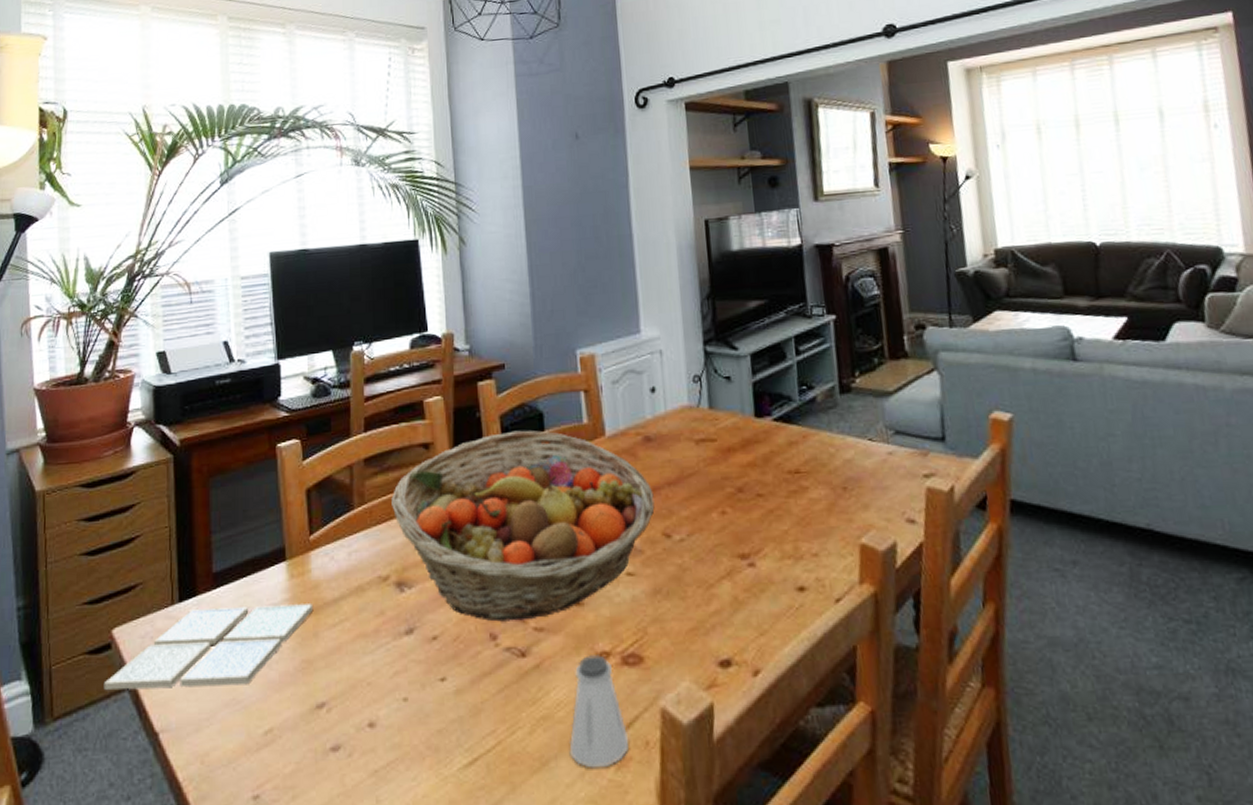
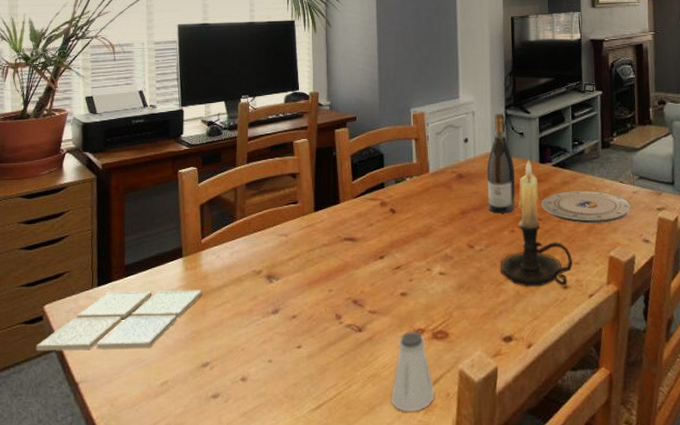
fruit basket: present [391,430,655,622] -> none [266,166,463,306]
wine bottle: none [683,351,725,489] -> present [486,113,515,214]
candle holder: none [708,413,810,590] -> present [499,159,573,287]
plate: none [760,452,888,500] -> present [541,190,632,224]

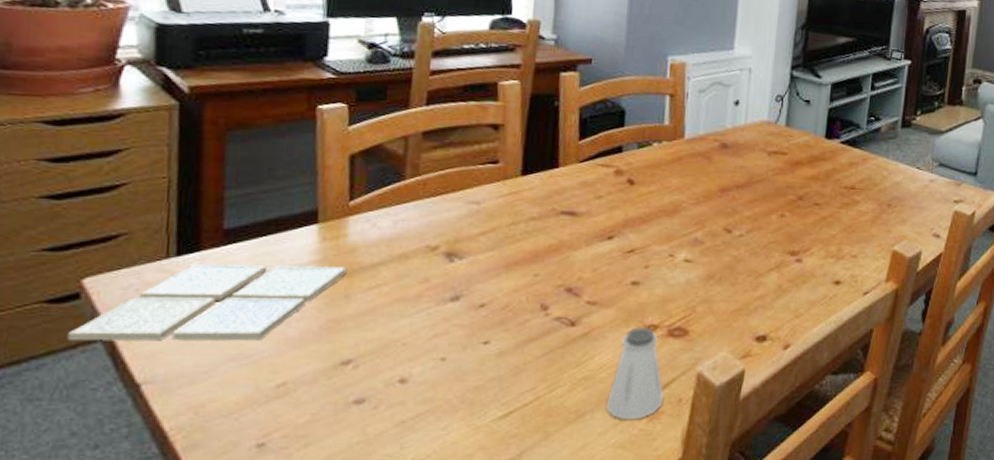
wine bottle: present [486,113,515,214] -> none [755,74,794,195]
candle holder: present [499,159,573,287] -> none [761,133,850,281]
plate: present [541,190,632,224] -> none [820,173,927,213]

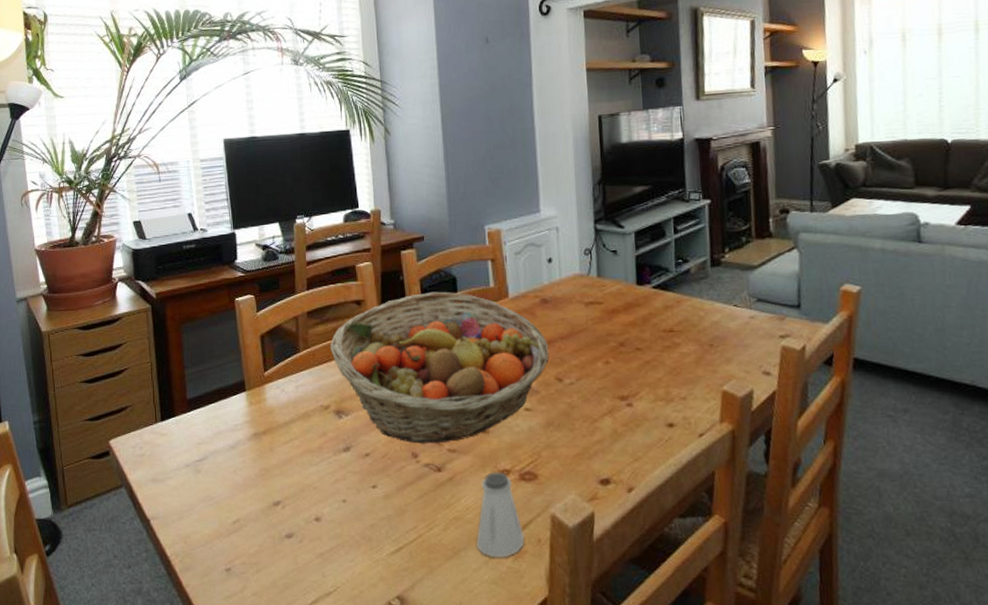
drink coaster: present [67,264,347,341] -> none [105,425,269,487]
fruit basket: none [449,123,722,295] -> present [330,291,549,444]

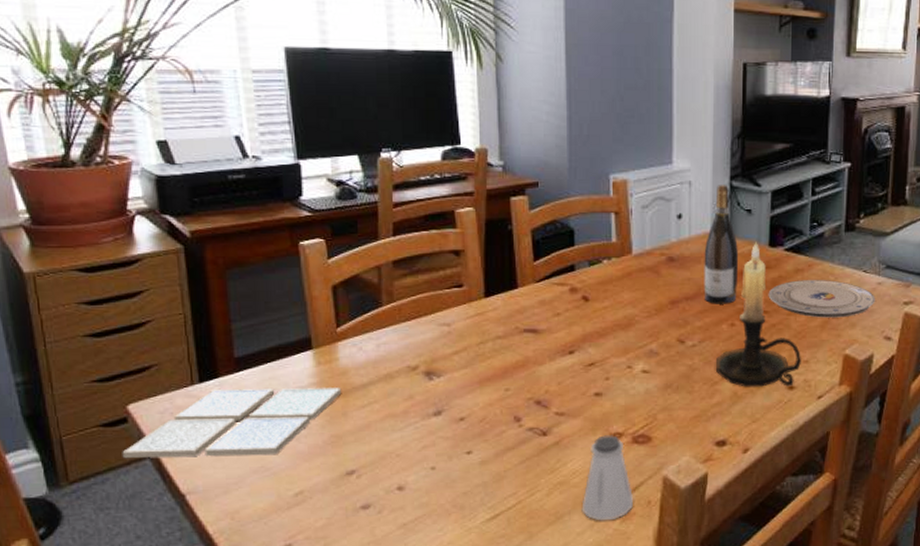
drink coaster: none [105,425,269,487] -> present [122,388,342,459]
fruit basket: present [330,291,549,444] -> none [421,244,672,407]
wine bottle: none [575,228,610,343] -> present [704,185,739,304]
candle holder: none [593,281,679,425] -> present [715,242,801,387]
plate: none [639,315,749,354] -> present [768,280,875,318]

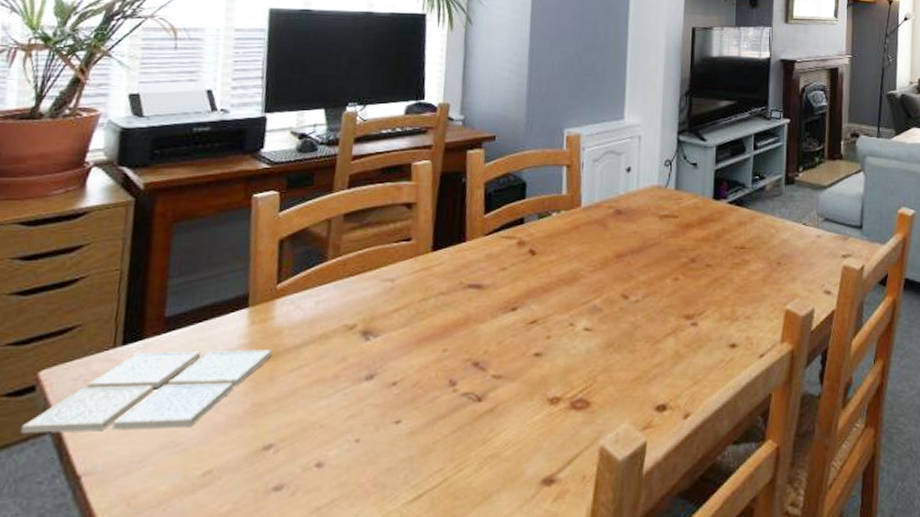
saltshaker: present [581,435,633,521] -> none [511,400,567,501]
wine bottle: present [704,185,739,304] -> none [649,139,684,258]
candle holder: present [715,242,801,387] -> none [658,195,743,346]
plate: present [768,280,875,318] -> none [711,233,815,272]

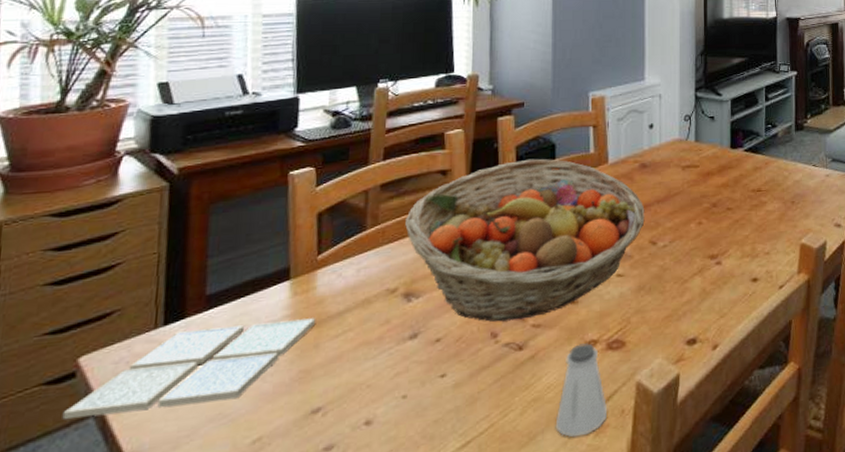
fruit basket: none [367,197,618,369] -> present [405,158,645,322]
saltshaker: none [511,400,567,501] -> present [555,343,607,438]

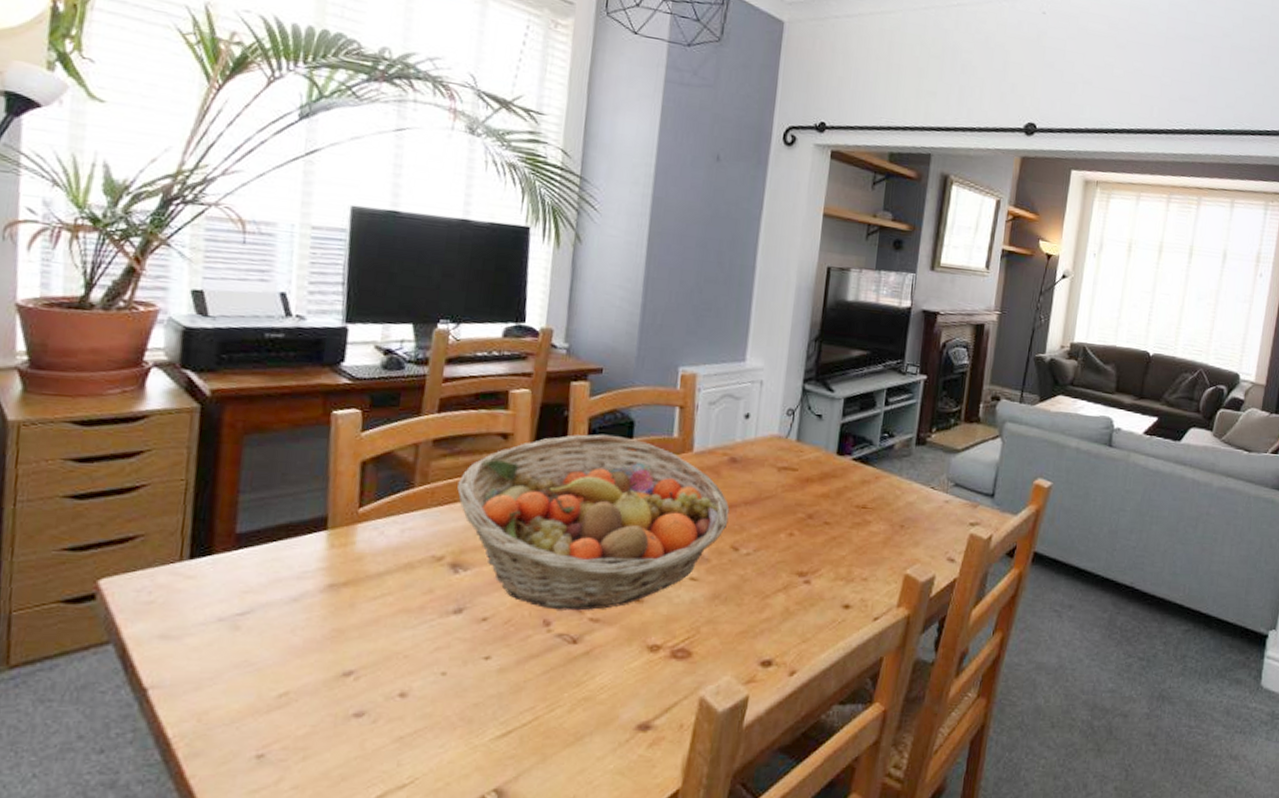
drink coaster: present [62,318,316,421] -> none [80,568,354,648]
saltshaker: present [555,343,607,438] -> none [605,647,664,745]

